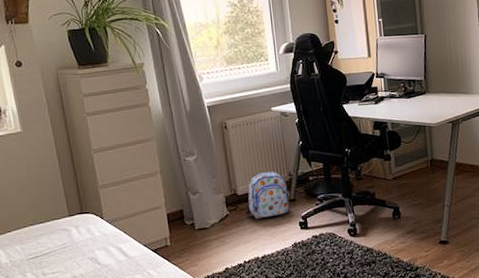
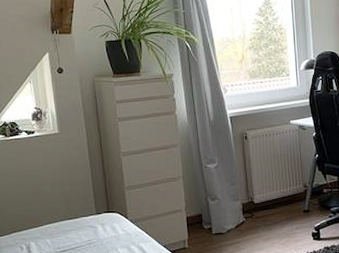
backpack: present [245,171,289,220] -> none [260,182,304,228]

